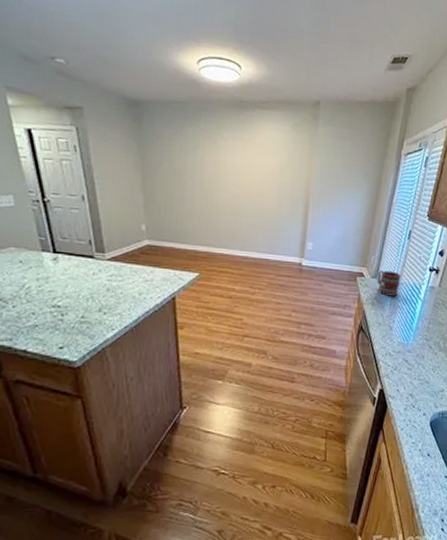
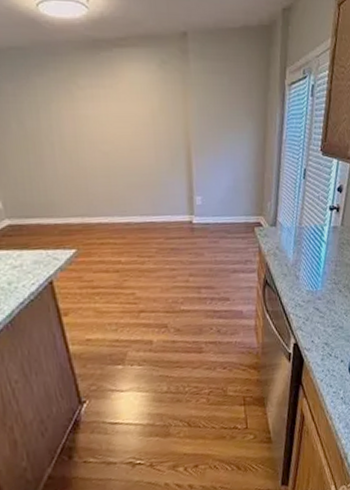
mug: present [377,270,401,296] -> none [276,215,301,244]

